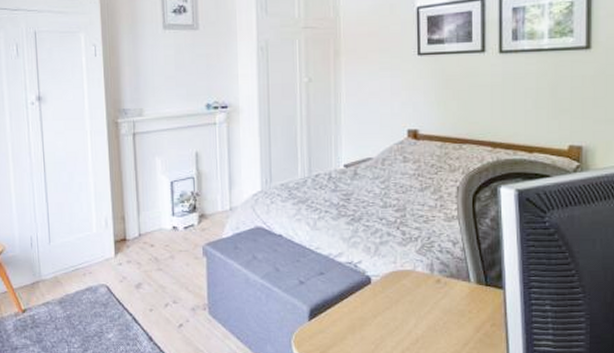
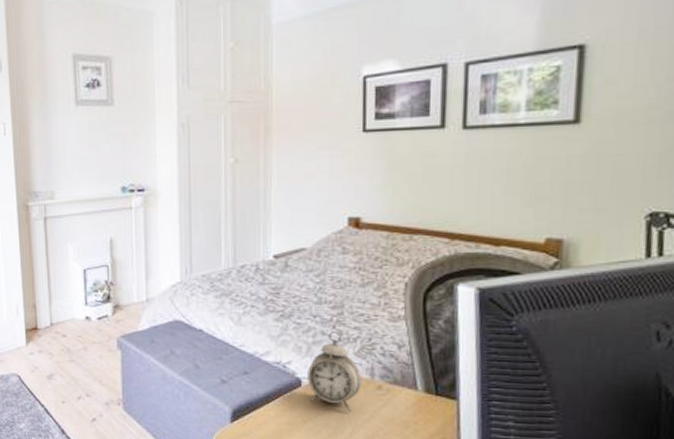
alarm clock: none [376,231,423,305] -> present [308,330,362,412]

